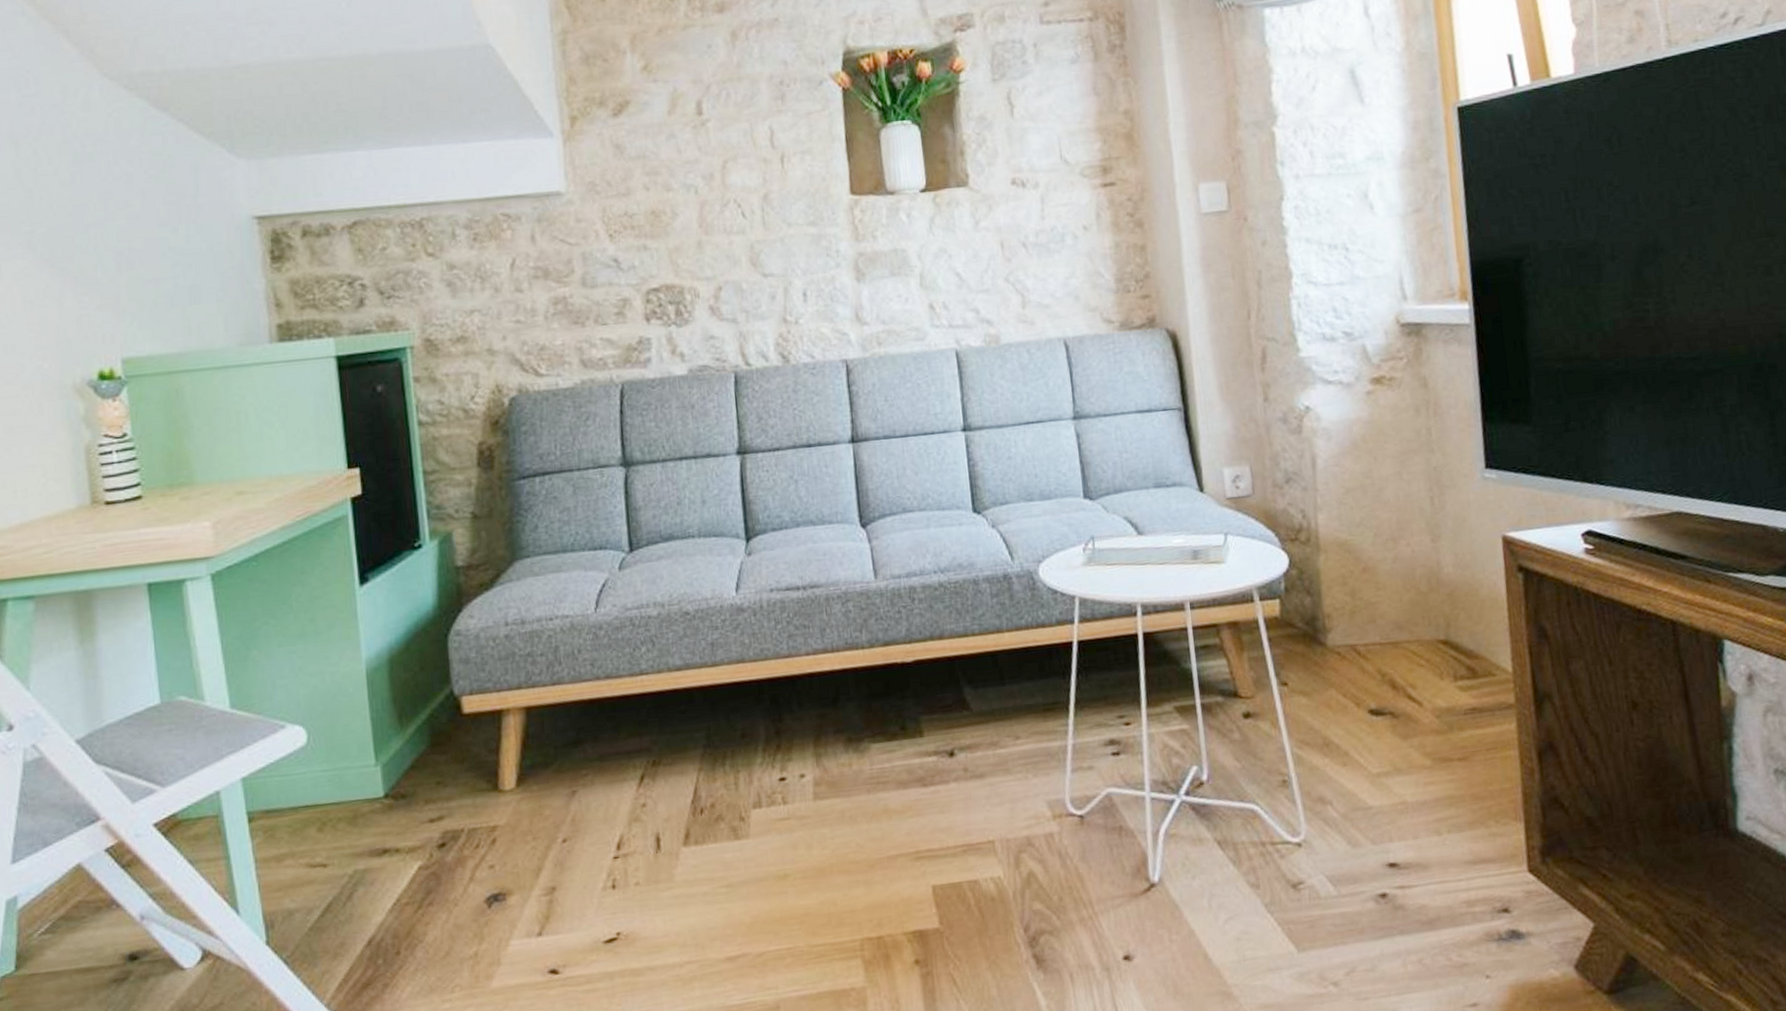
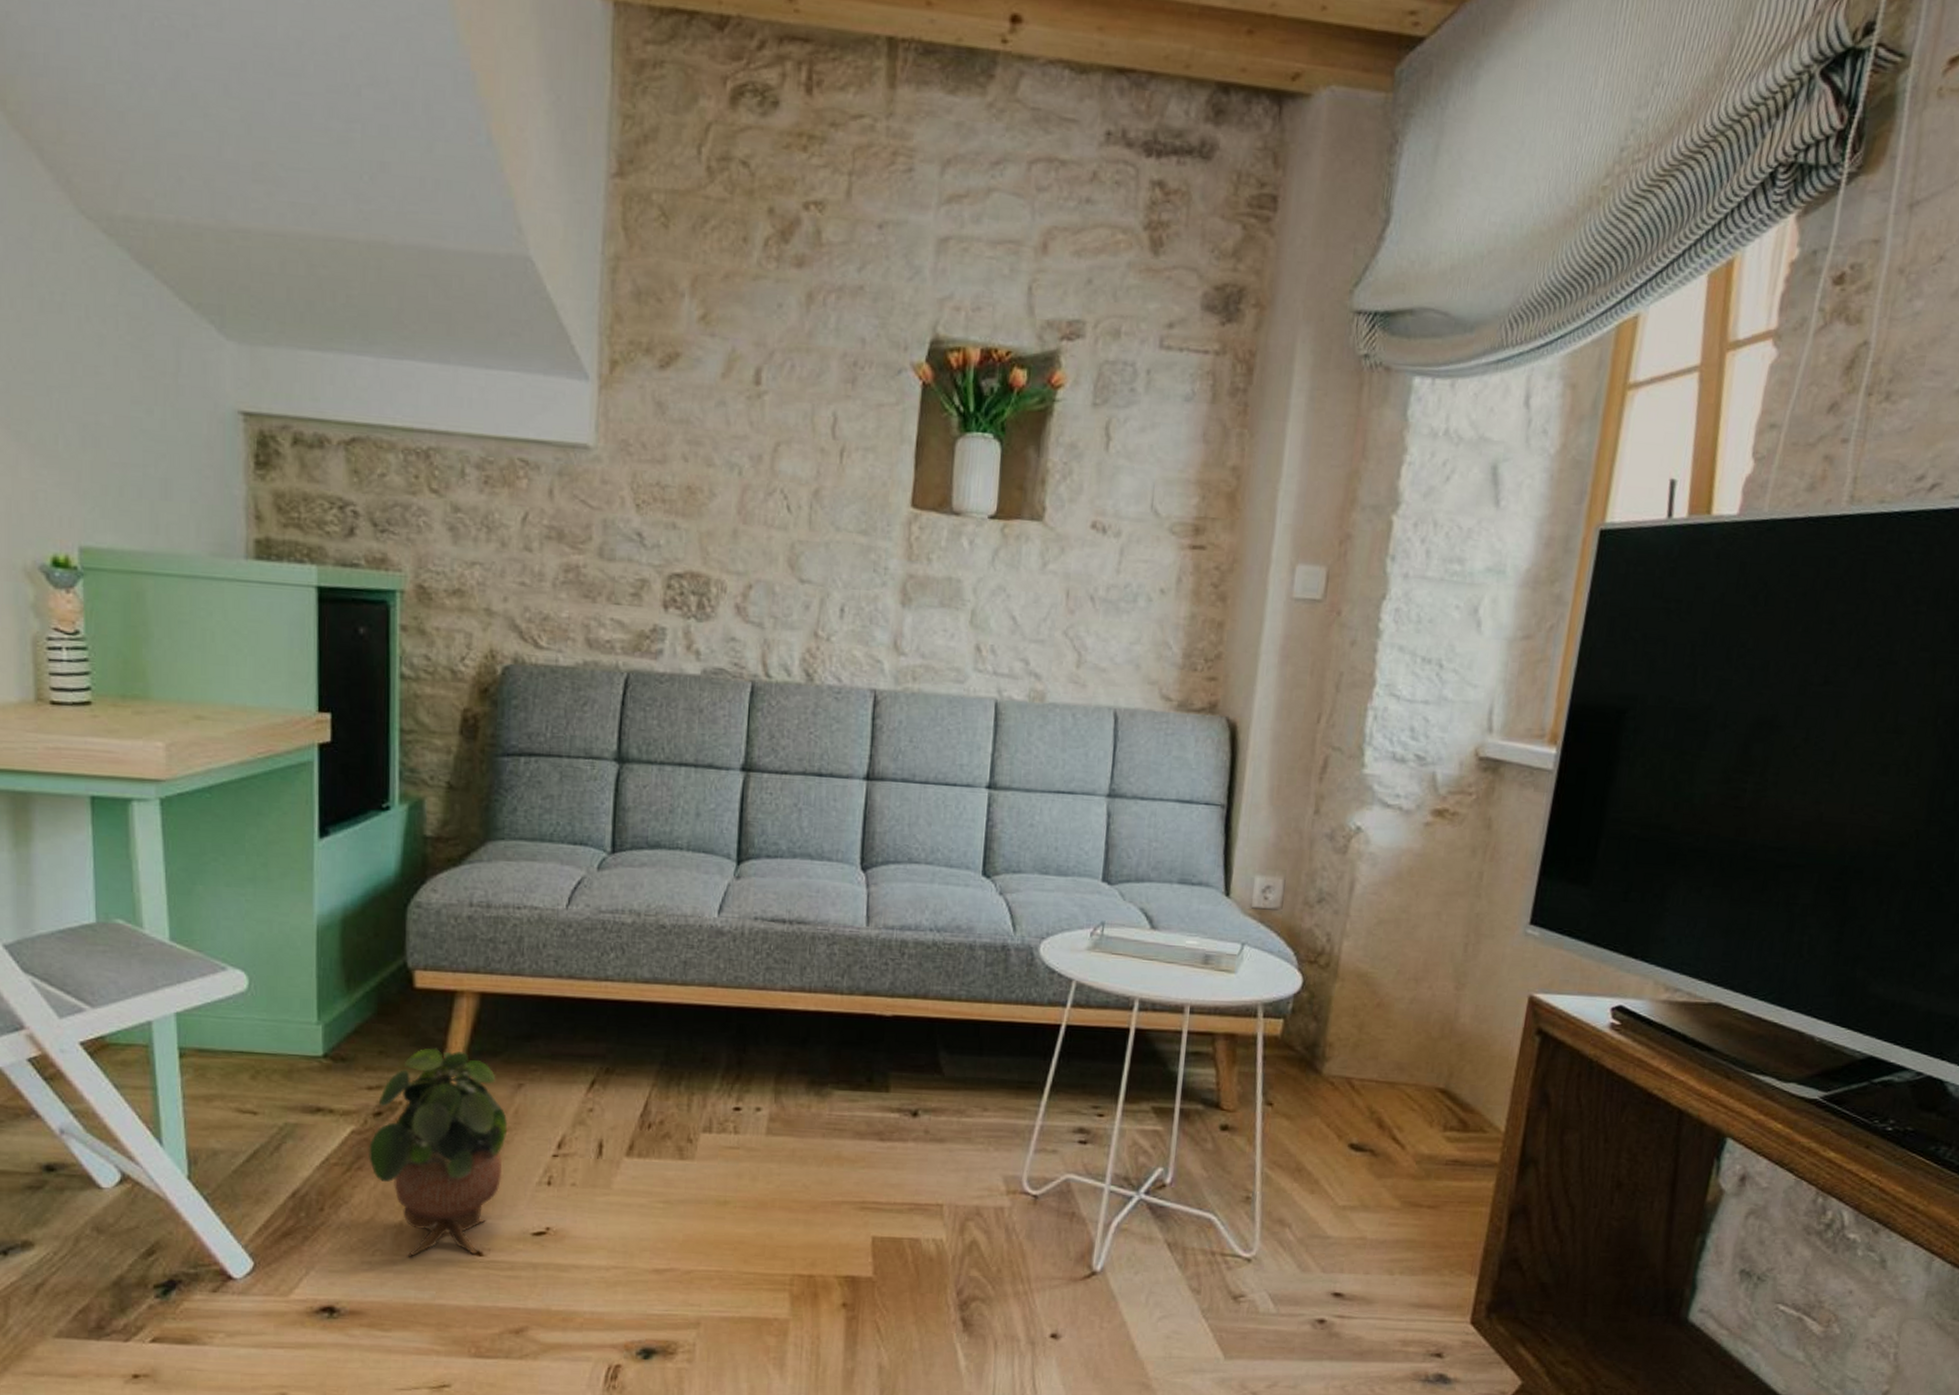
potted plant: none [437,769,568,988] -> present [369,1048,508,1257]

